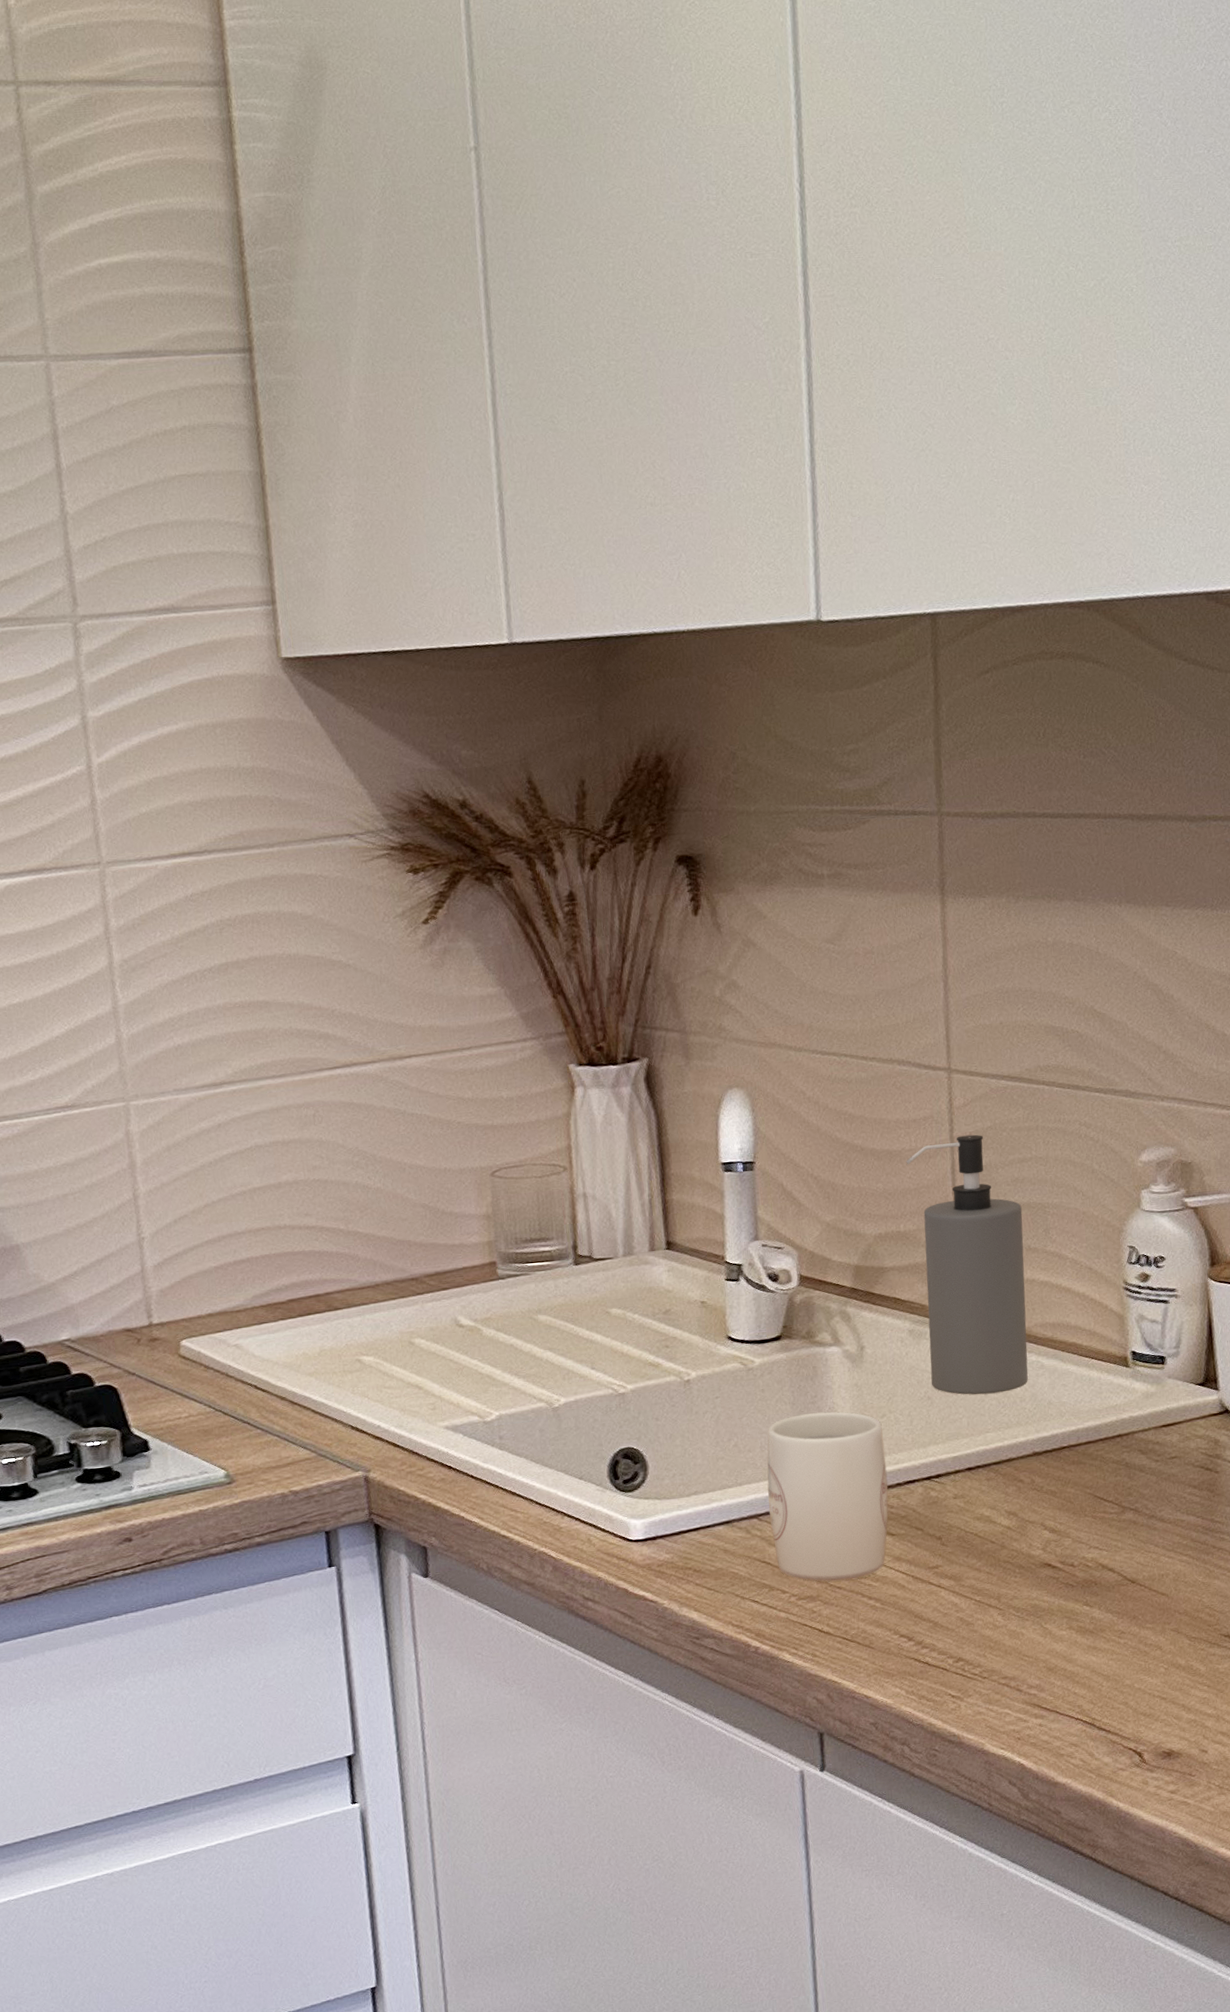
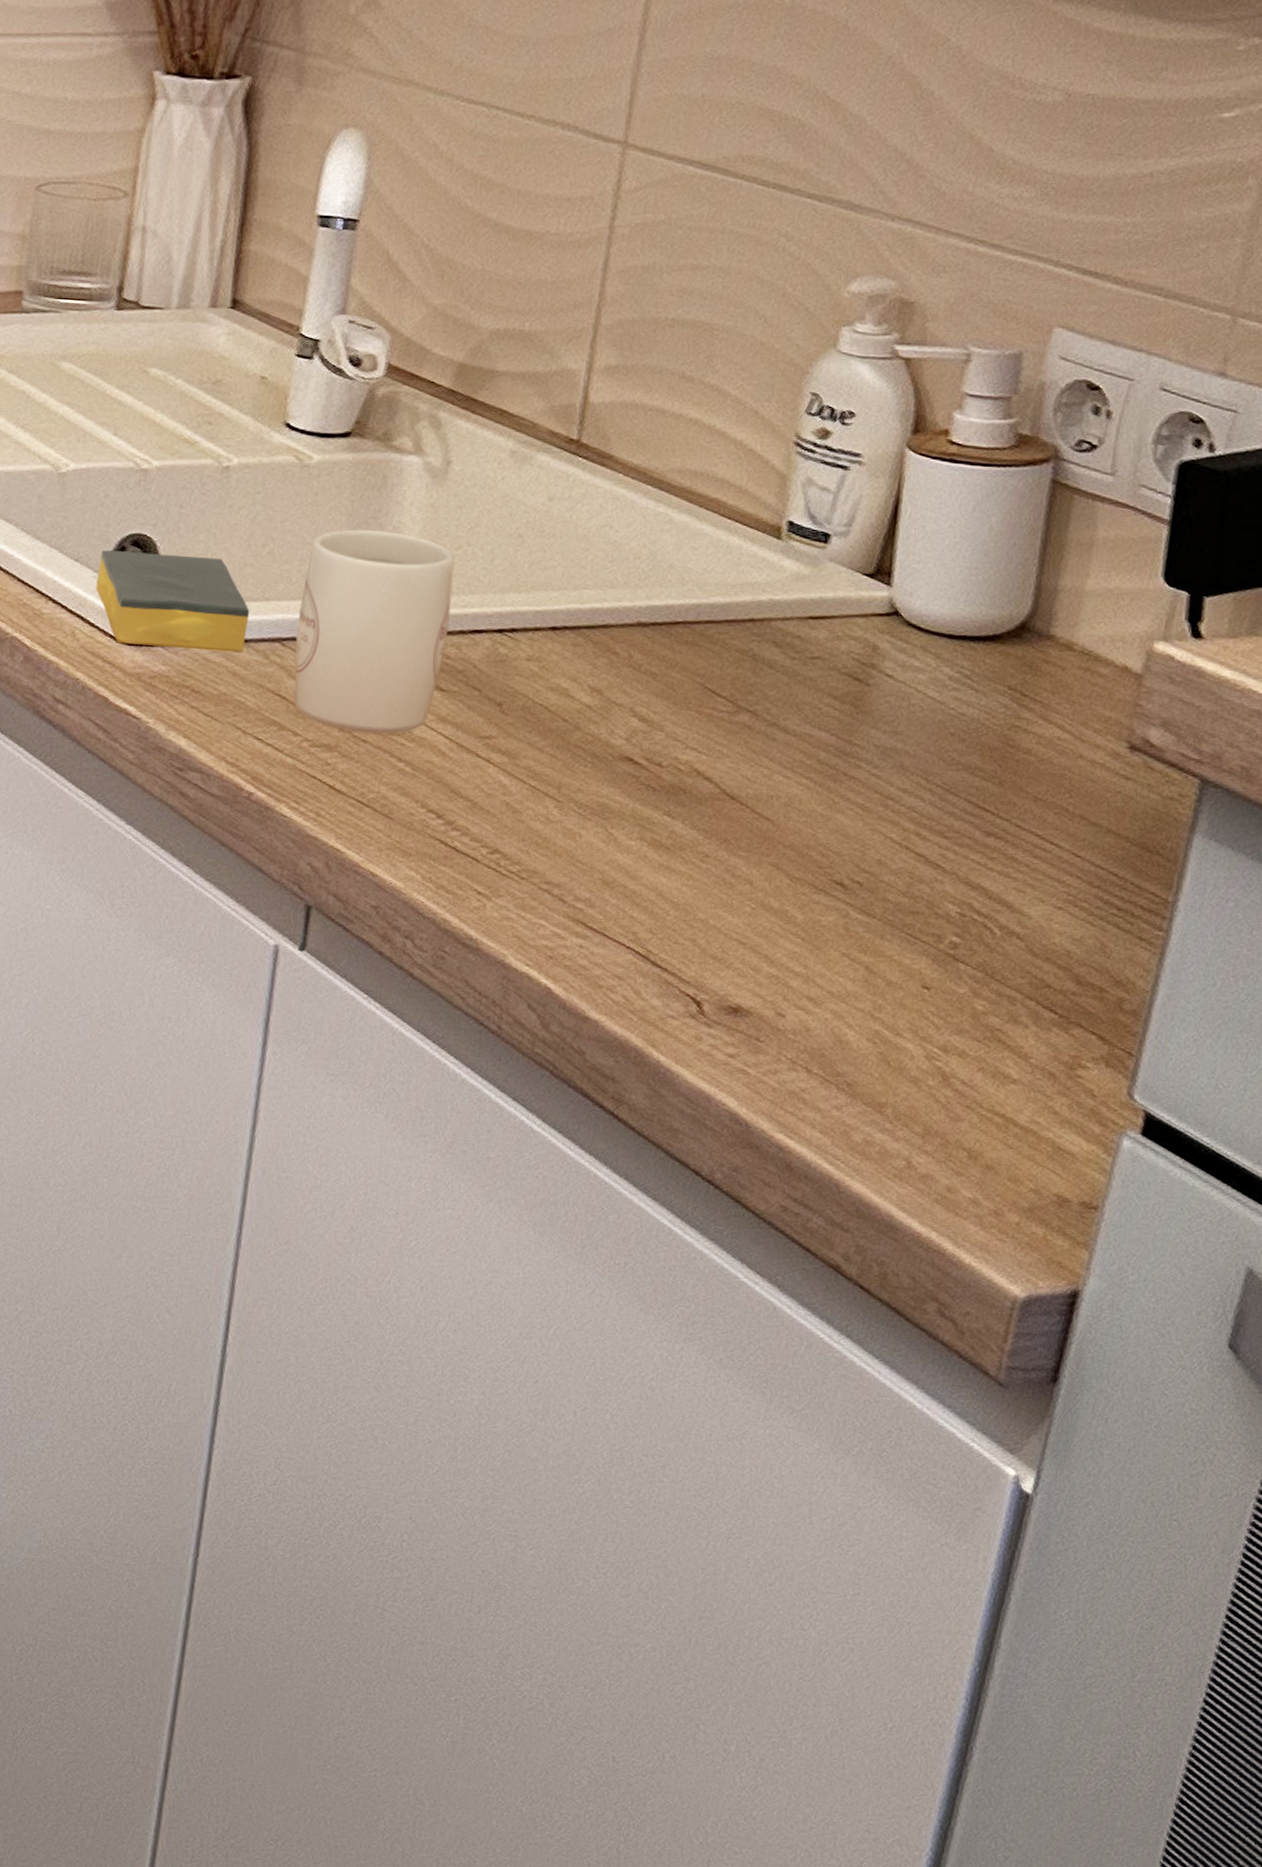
sponge: none [599,1457,729,1542] -> present [95,550,250,653]
soap dispenser: present [906,1134,1028,1395] -> none [527,226,684,544]

